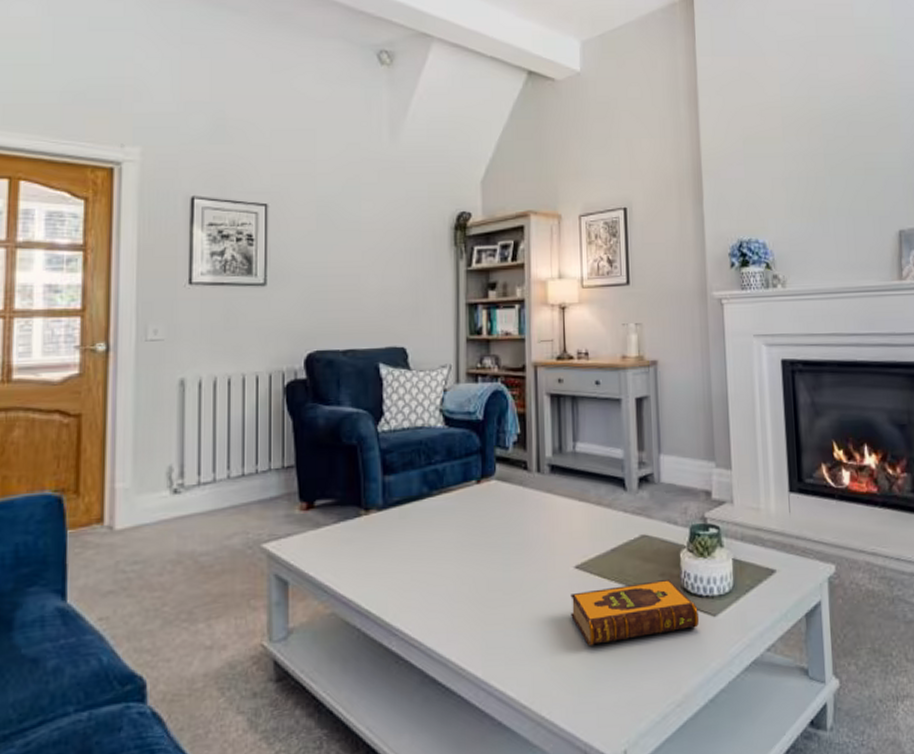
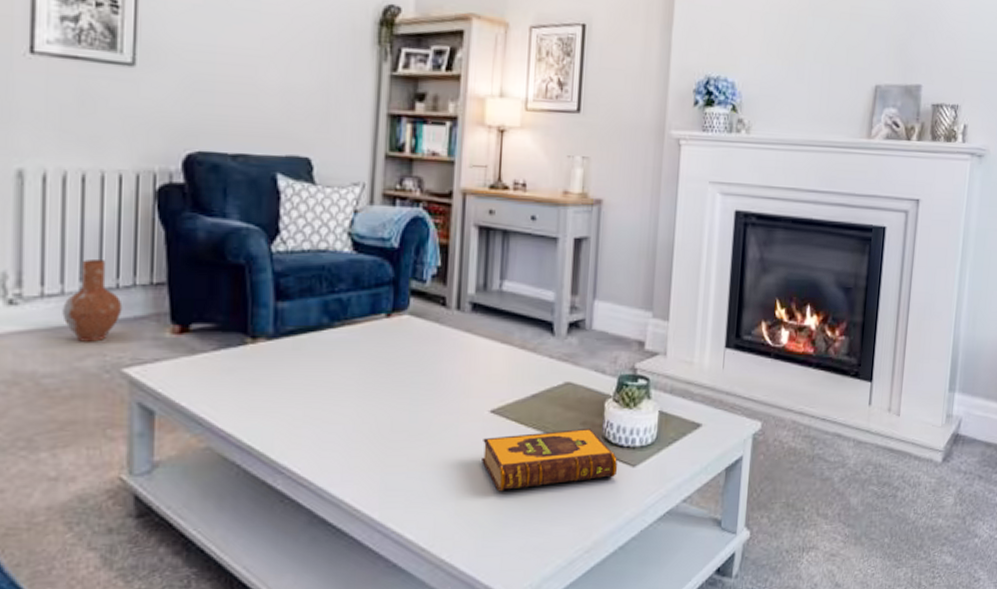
vase: none [215,450,261,522] -> present [62,260,123,342]

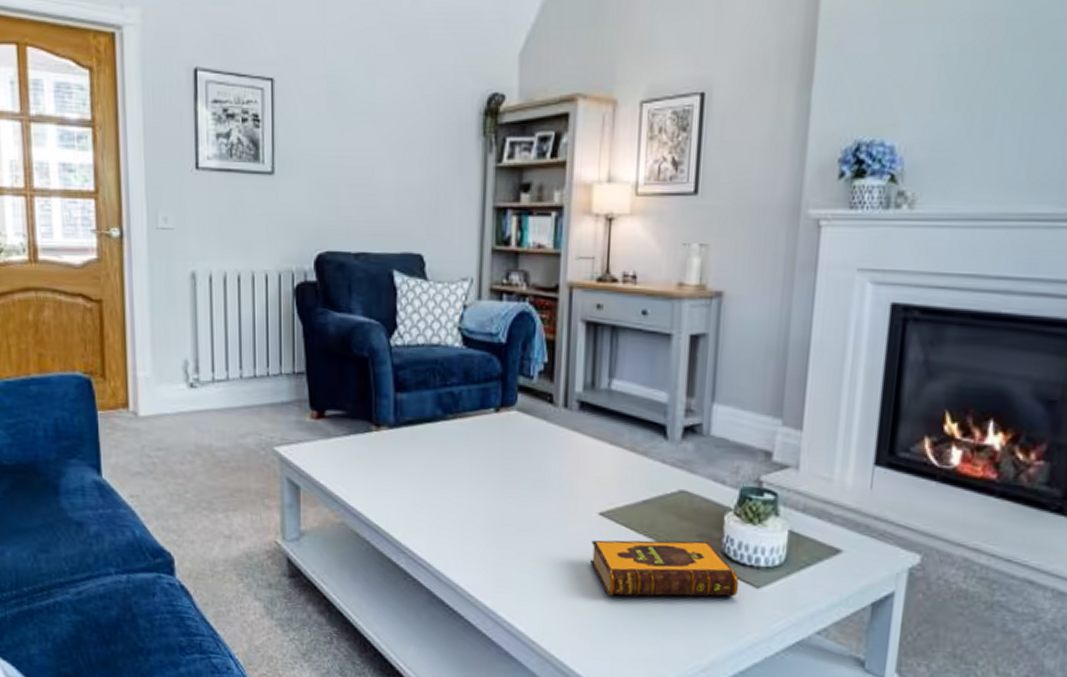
vase: present [62,260,123,342] -> none [228,350,272,423]

